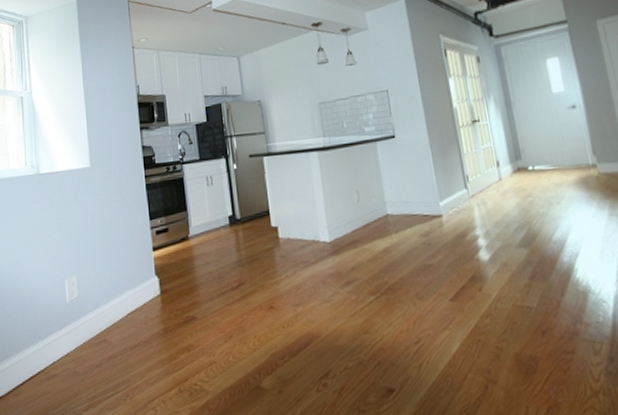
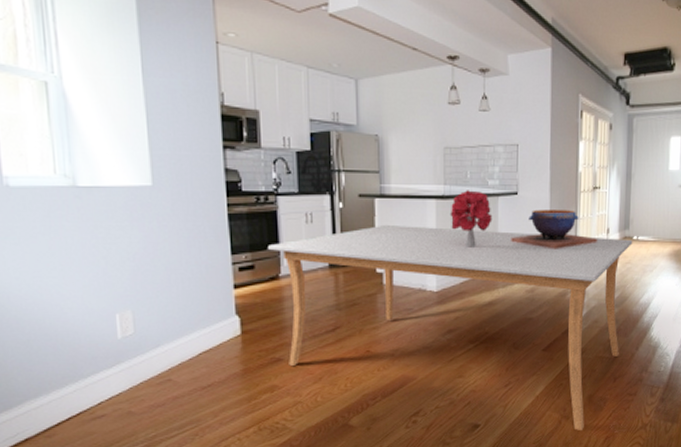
dining table: none [178,170,542,399] -> present [268,224,633,431]
bouquet: none [332,139,374,196] -> present [450,190,493,249]
decorative bowl: none [395,146,489,190] -> present [511,210,598,250]

